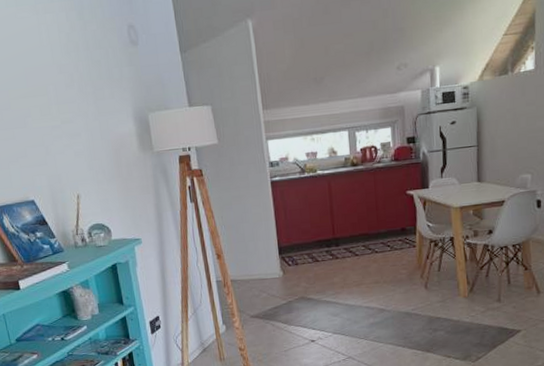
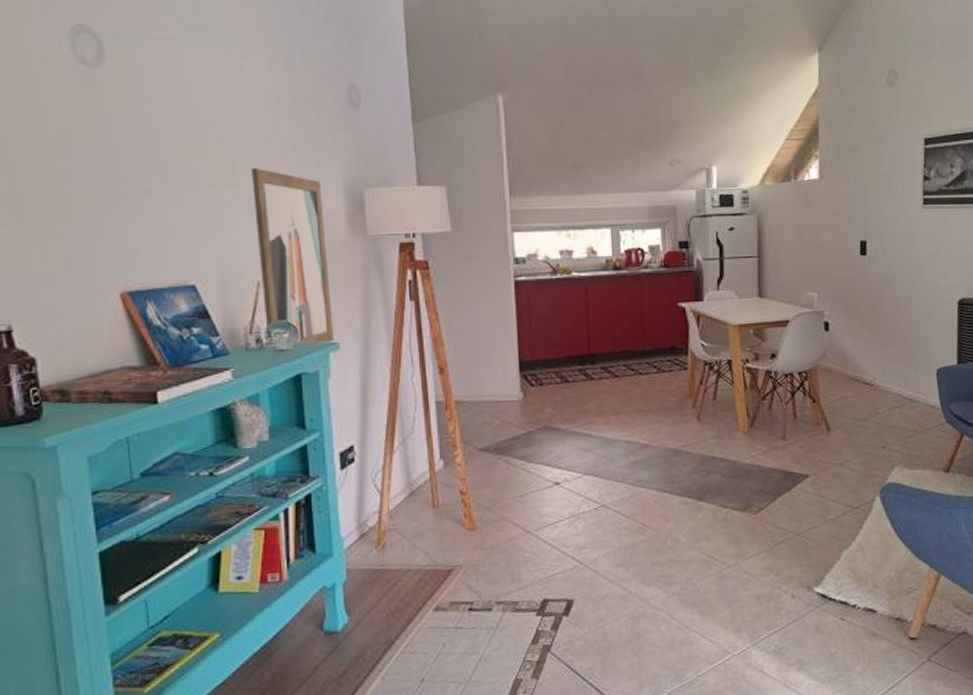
wall art: none [62,103,137,241] -> present [250,167,334,345]

